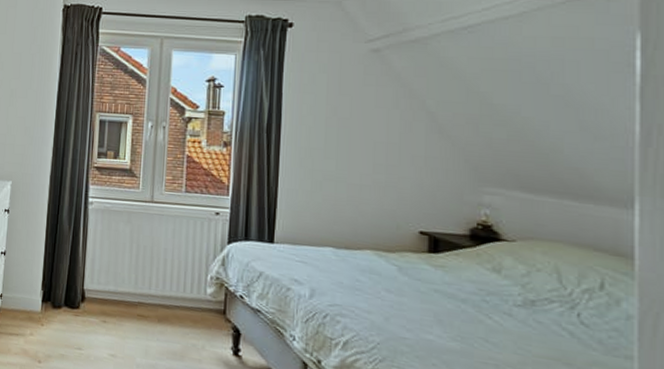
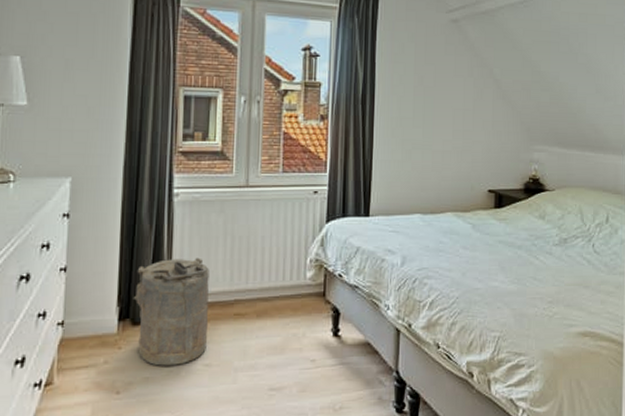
laundry hamper: none [53,257,117,350] -> present [133,257,209,366]

